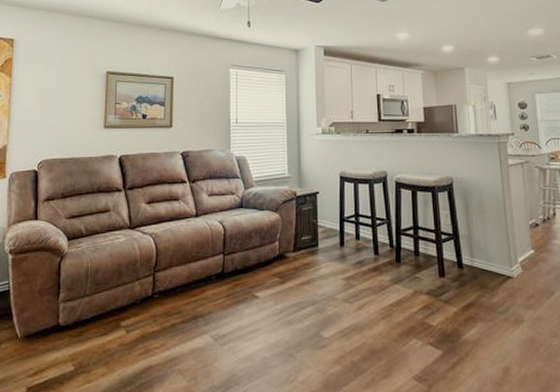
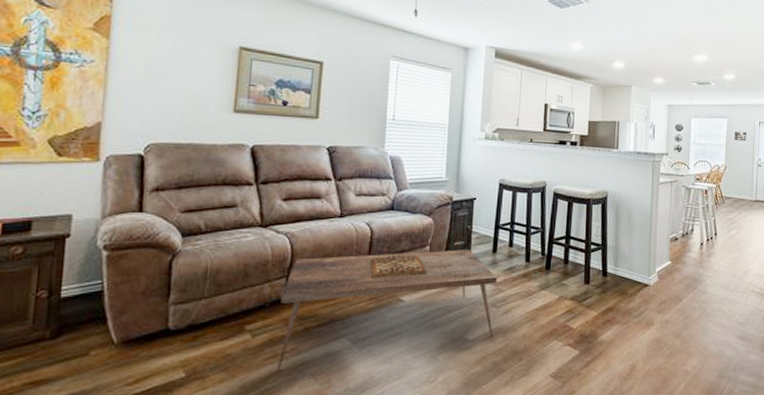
coffee table: none [149,244,349,367] -> present [277,249,498,371]

